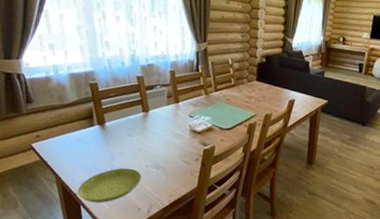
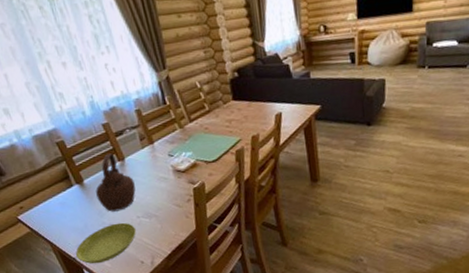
teapot: none [113,103,152,157] -> present [96,153,136,212]

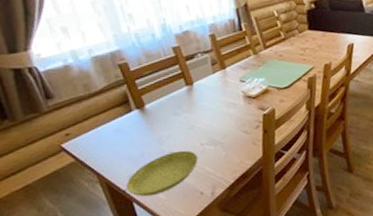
teapot: present [96,153,136,212] -> none [158,77,202,139]

